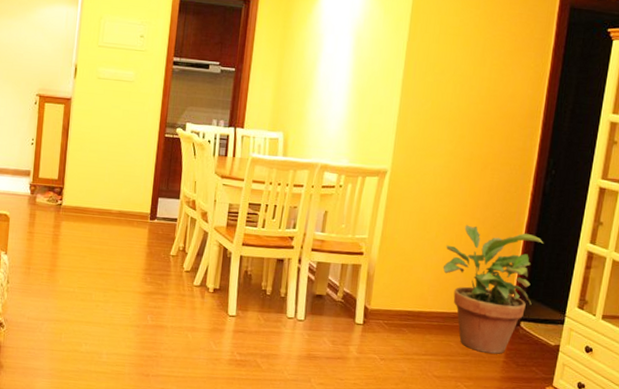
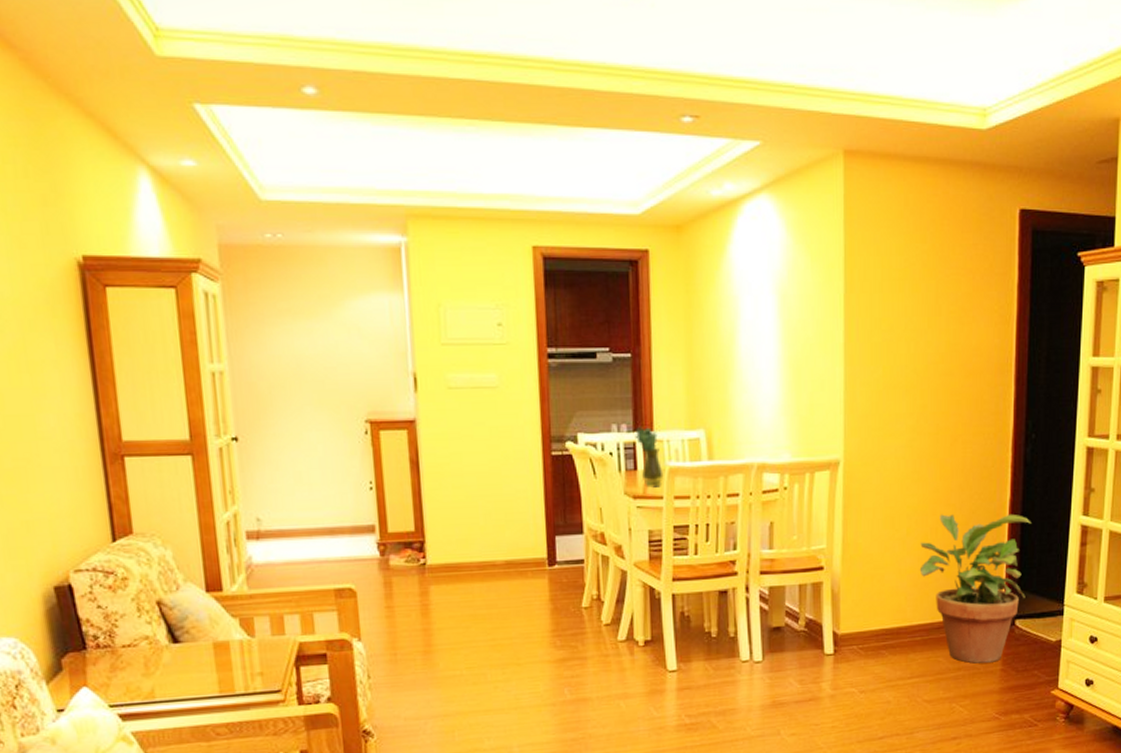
vase: none [229,123,247,172] -> present [635,426,664,488]

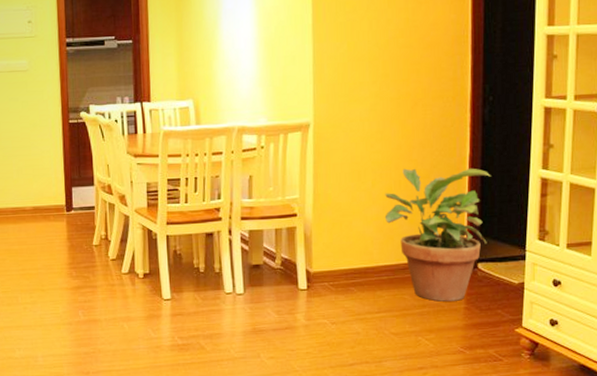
vase: present [635,426,664,488] -> none [135,98,159,148]

